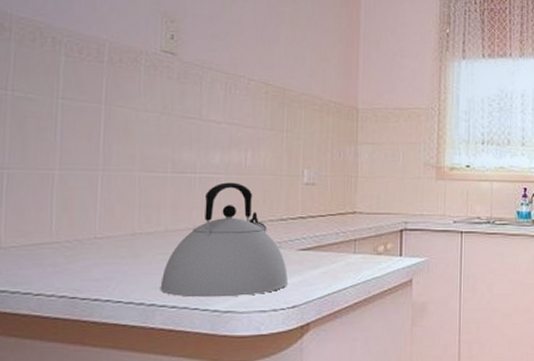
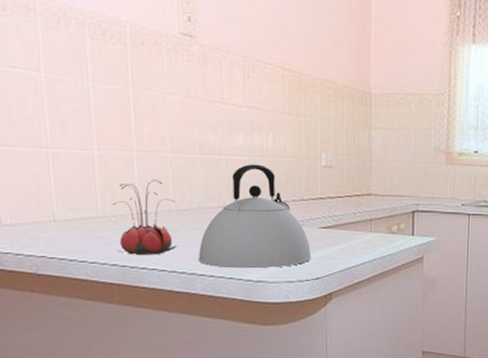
flower: none [67,200,139,285] -> present [112,179,177,255]

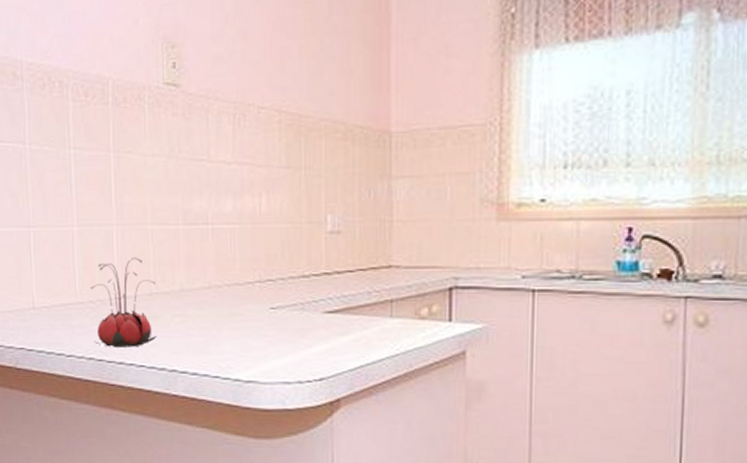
kettle: present [198,164,312,269] -> none [180,233,314,365]

